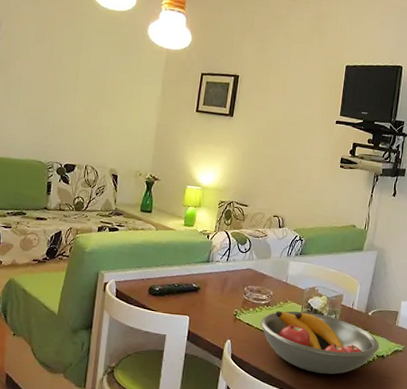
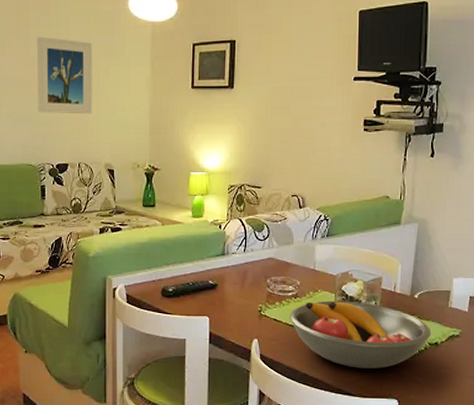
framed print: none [53,47,111,123] -> present [37,36,93,115]

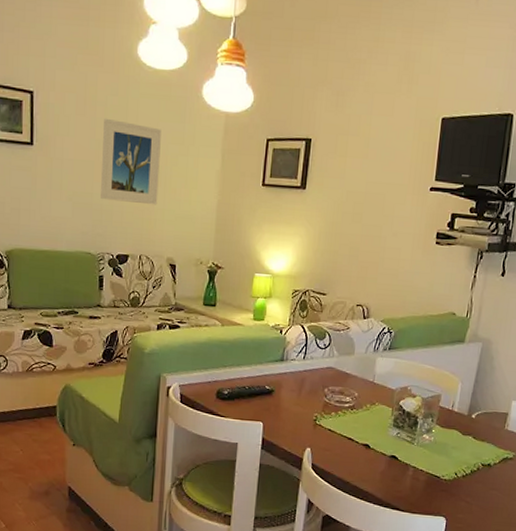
fruit bowl: present [290,300,432,369] -> none [345,414,486,486]

